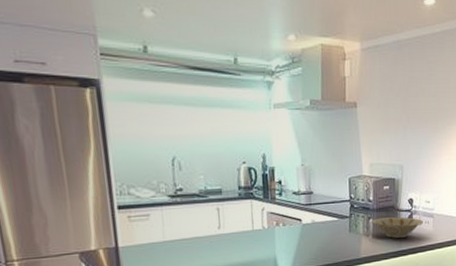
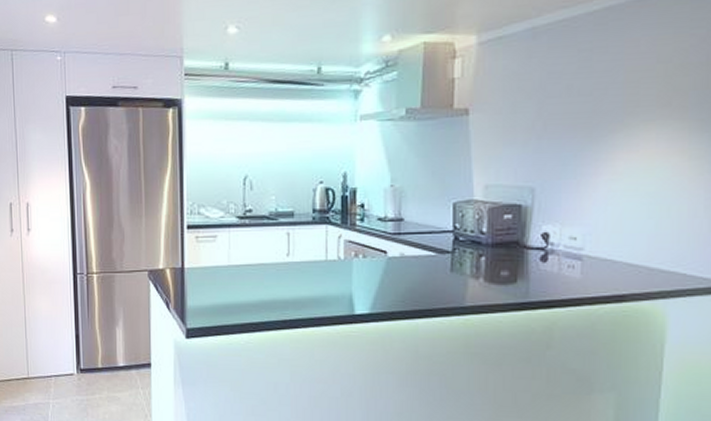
bowl: present [372,217,423,238] -> none [484,256,565,284]

